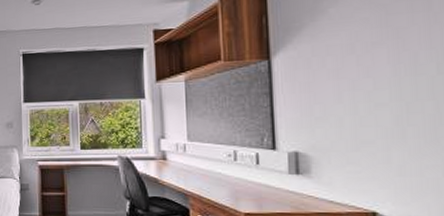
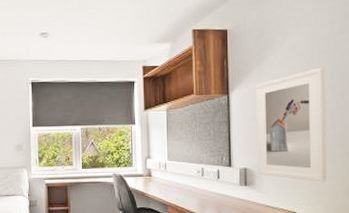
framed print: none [309,18,425,173] -> present [256,67,327,182]

